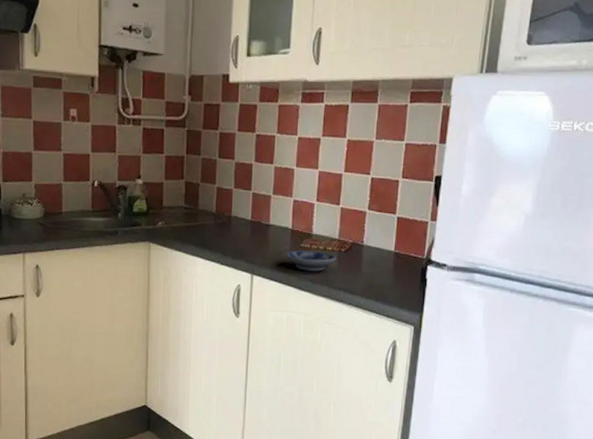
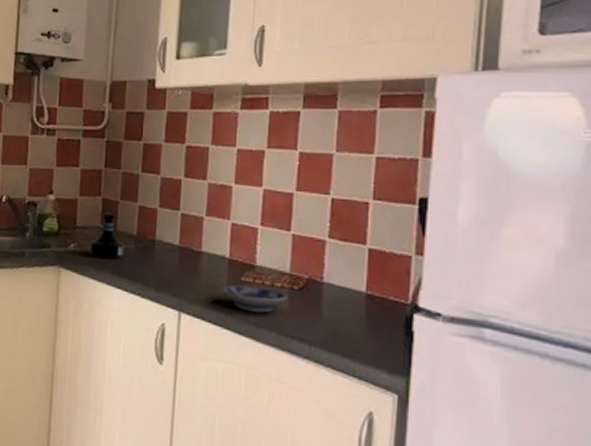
tequila bottle: none [175,193,205,234] -> present [89,212,124,260]

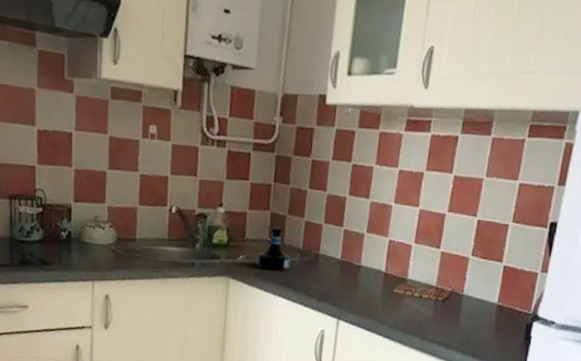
bowl: present [222,284,288,313] -> none [377,296,432,321]

